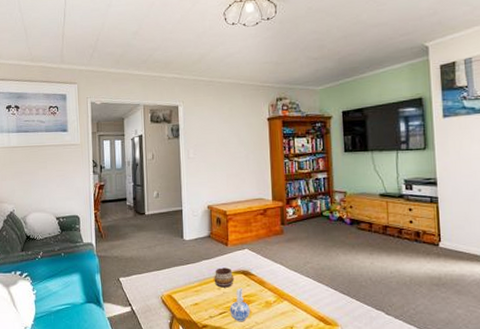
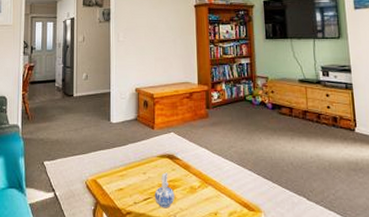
decorative bowl: present [214,267,234,288] -> none [139,151,160,172]

